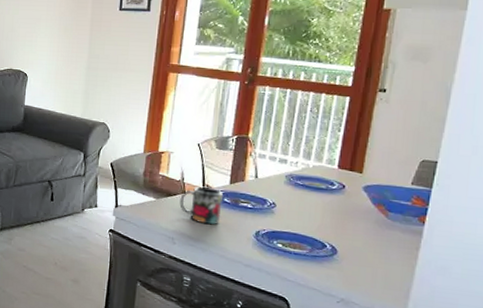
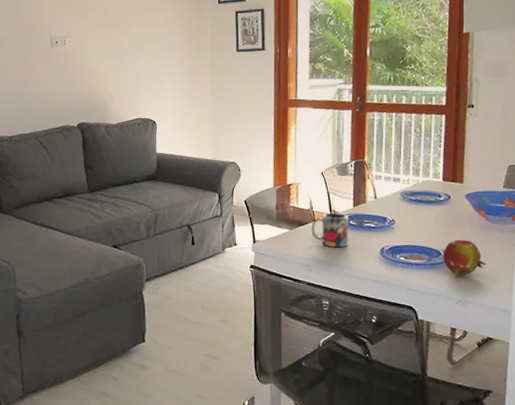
fruit: none [328,234,380,274] -> present [443,240,486,276]

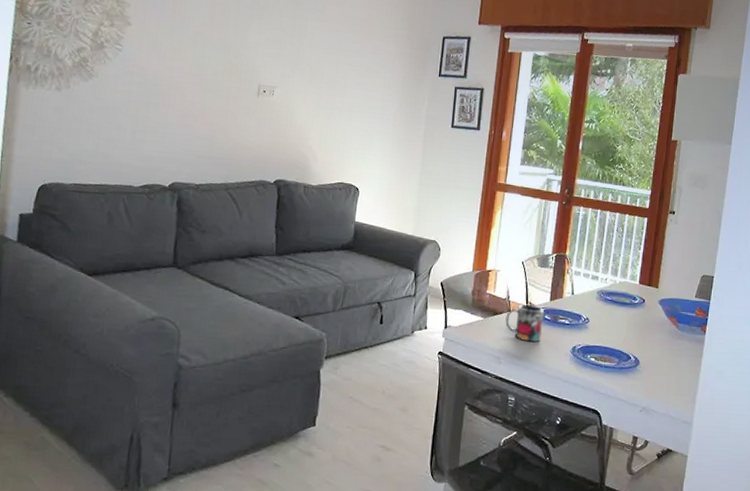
fruit: present [443,240,486,276] -> none [632,345,673,383]

